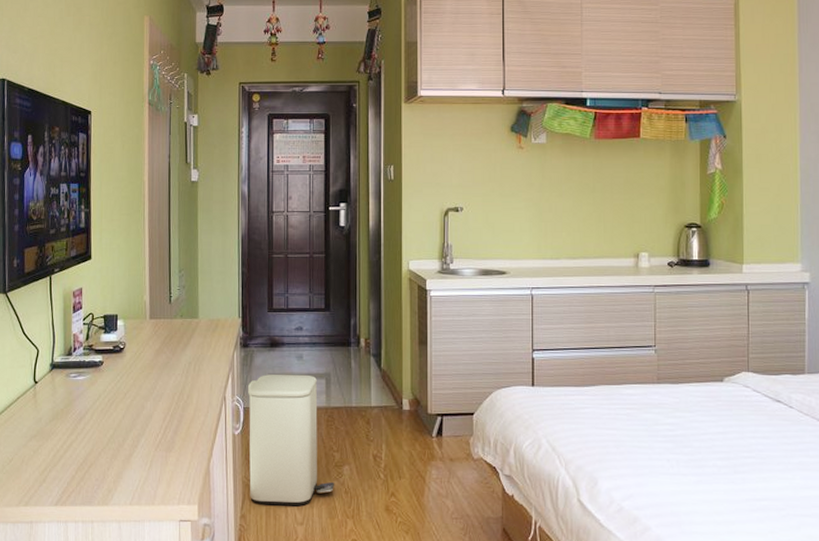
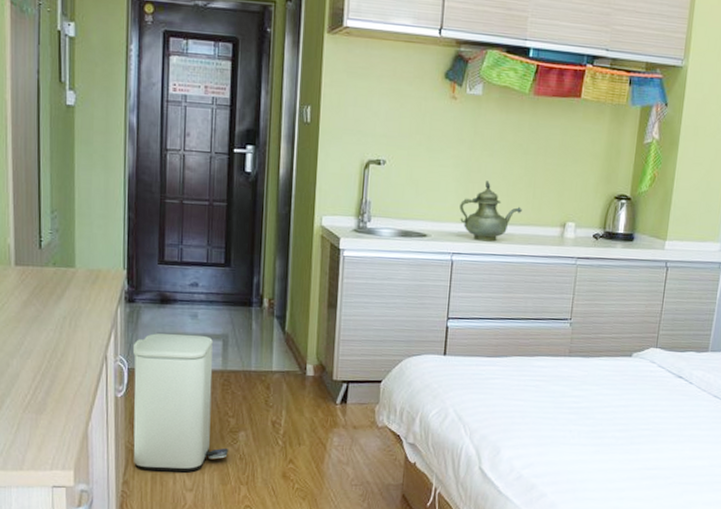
teapot: none [535,219,595,275] -> present [460,181,522,242]

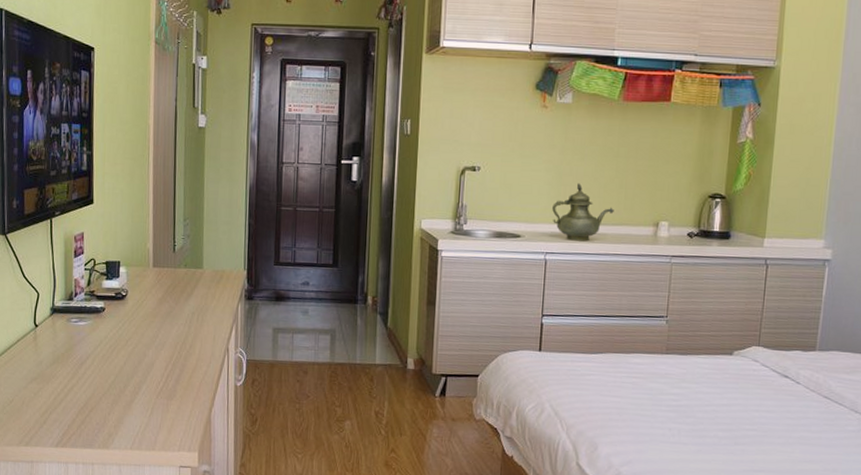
pedal bin: present [133,333,229,473] -> none [250,328,336,458]

